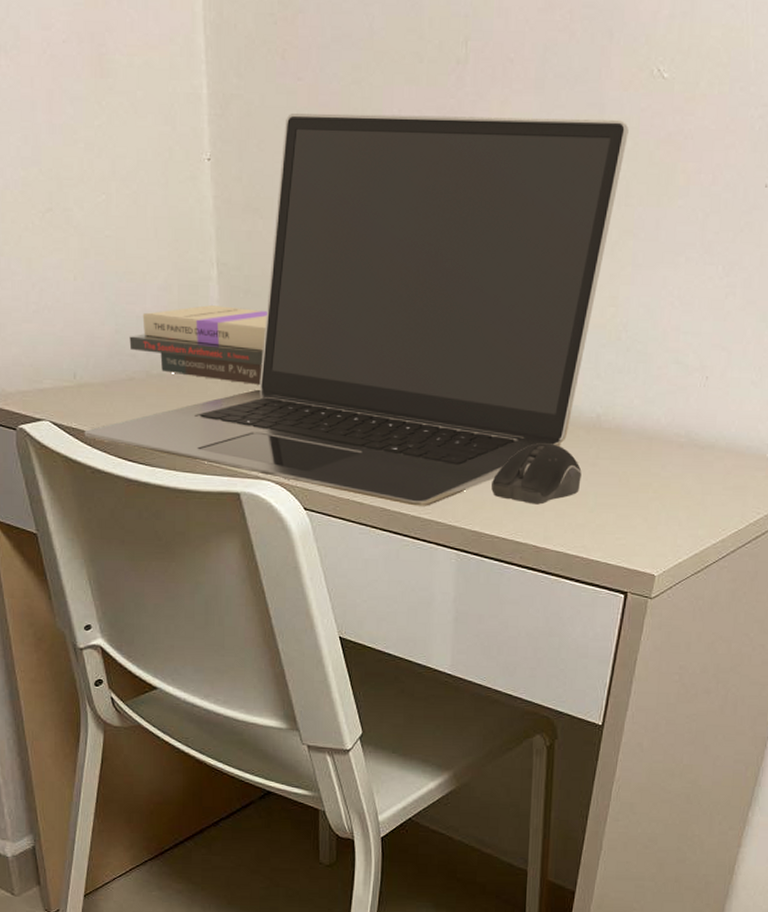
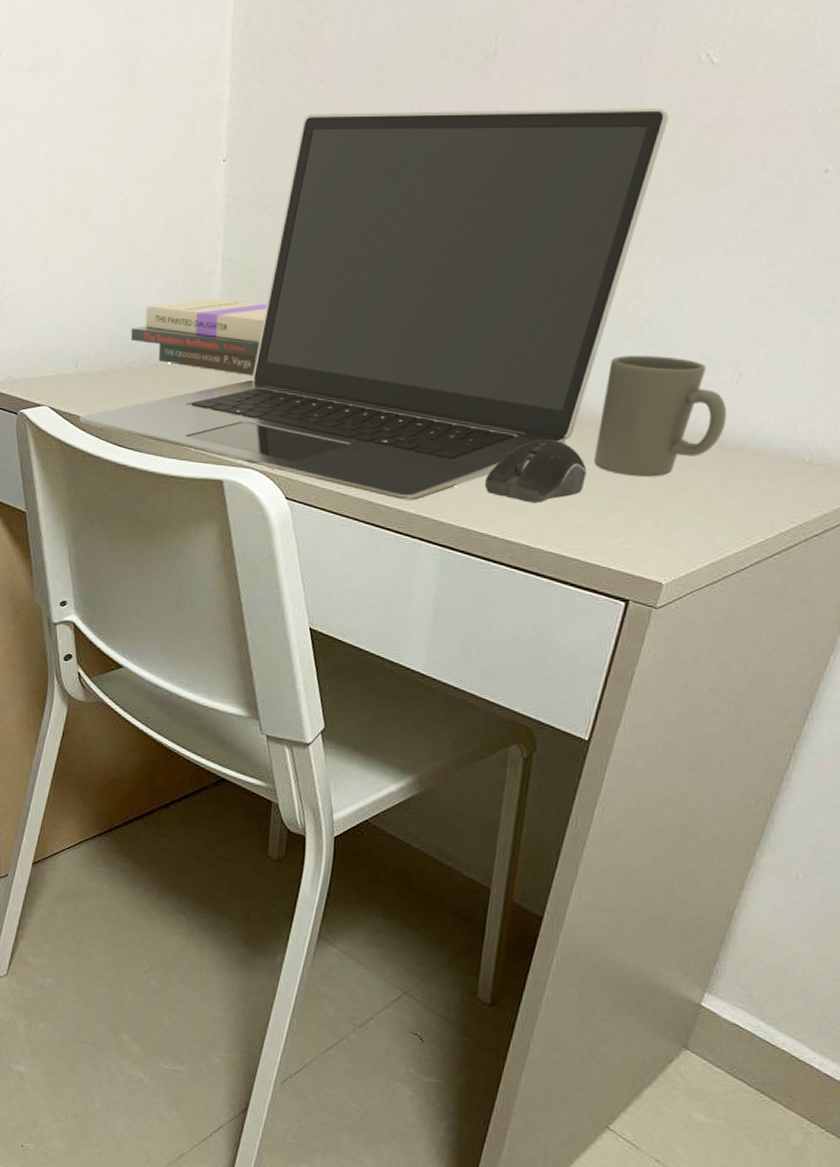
mug: none [587,360,699,477] -> present [594,355,727,478]

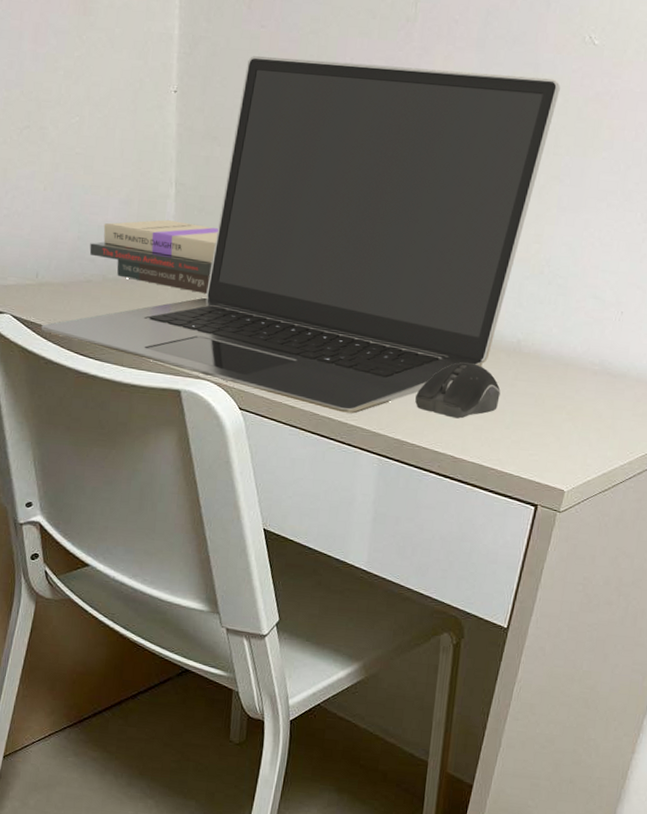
mug: present [594,355,727,478] -> none [506,291,613,399]

